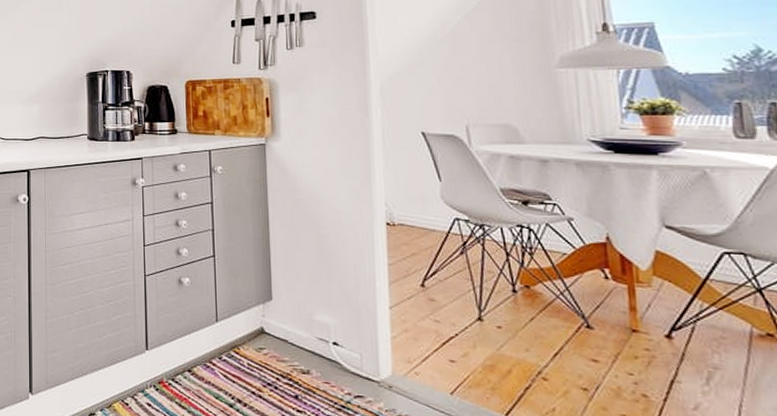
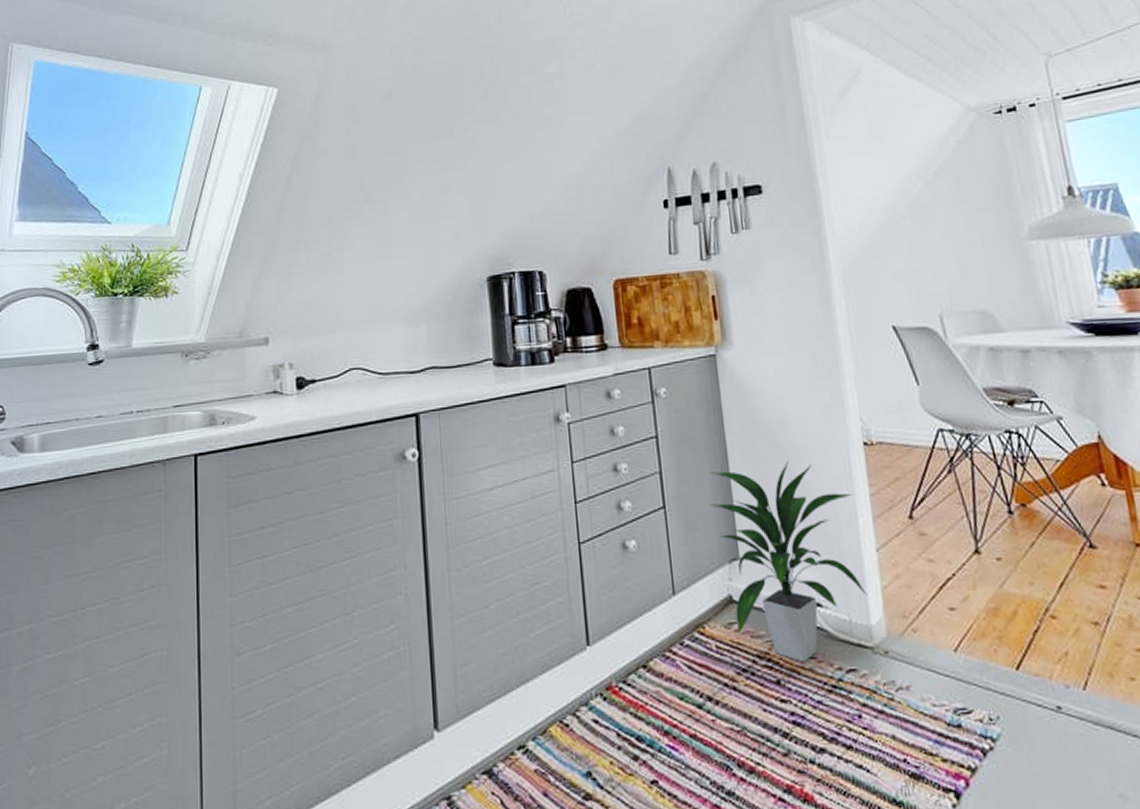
indoor plant: none [250,230,379,386] -> present [708,460,868,663]

